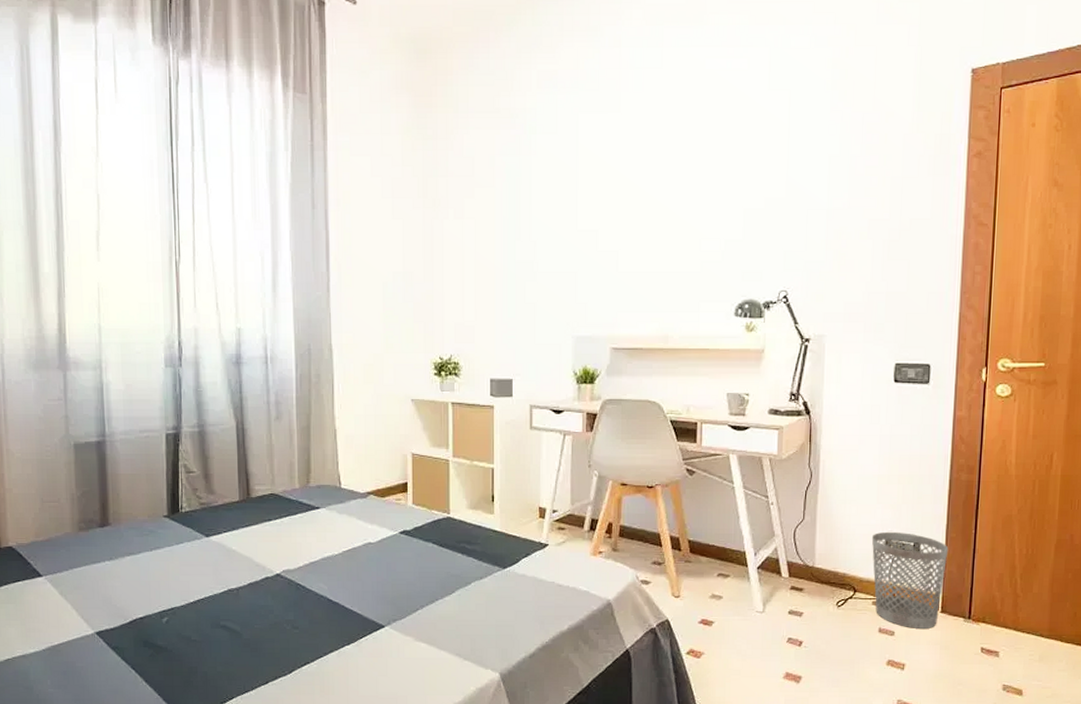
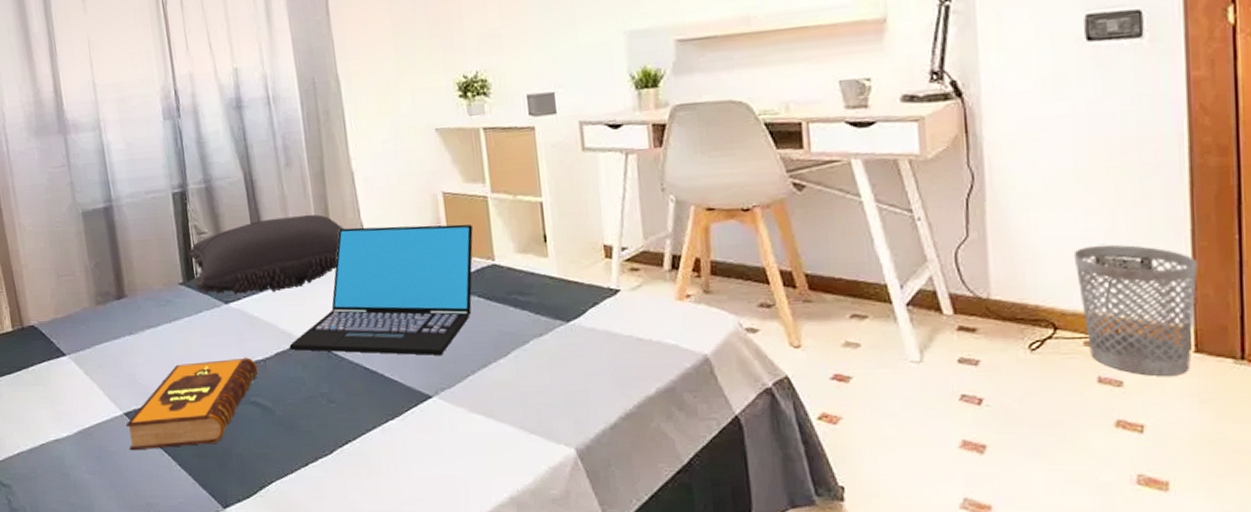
hardback book: none [96,586,231,667] -> present [125,357,258,451]
pillow: none [176,464,323,529] -> present [189,214,344,294]
laptop: none [262,477,434,591] -> present [289,224,473,355]

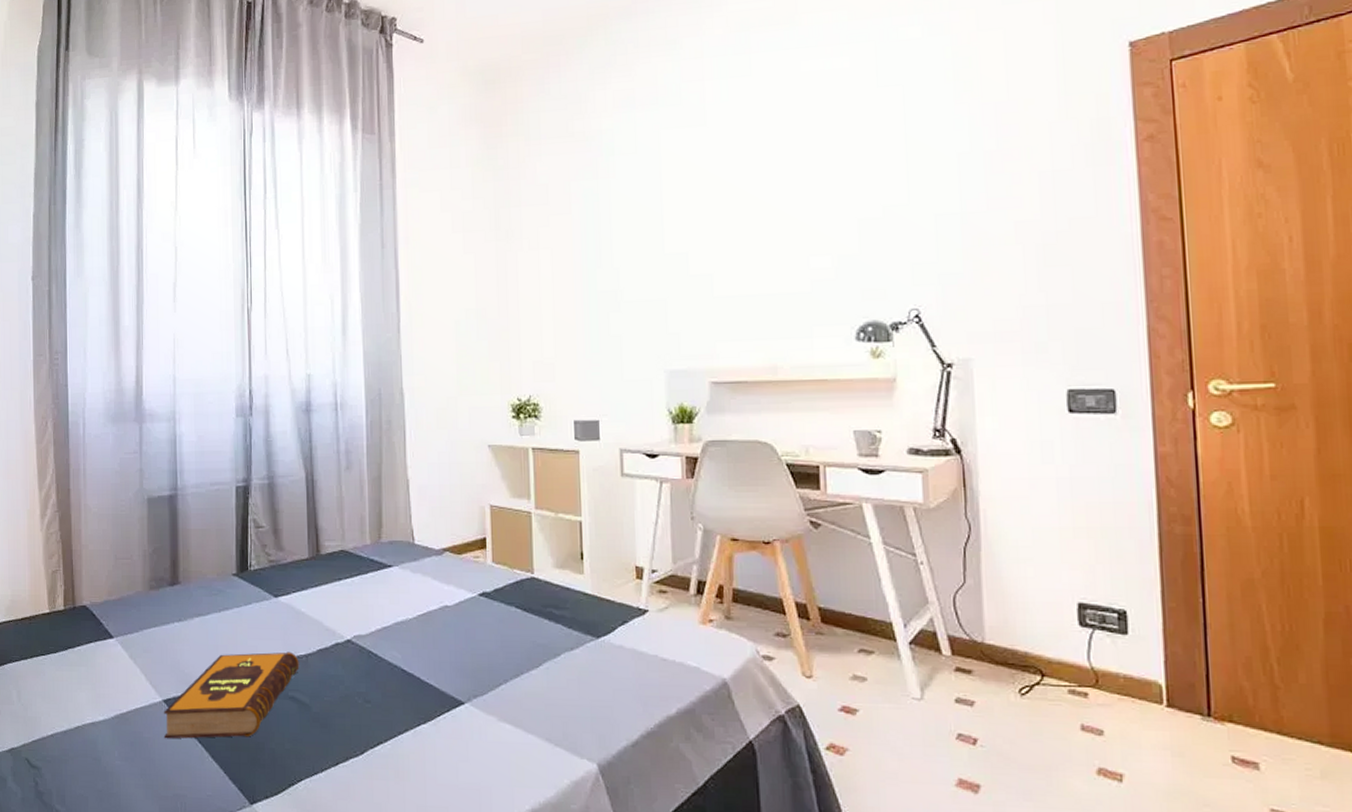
pillow: present [189,214,344,294] -> none [245,518,395,589]
laptop: present [289,224,473,355] -> none [332,532,515,662]
wastebasket: present [1073,244,1198,376] -> none [1058,599,1168,728]

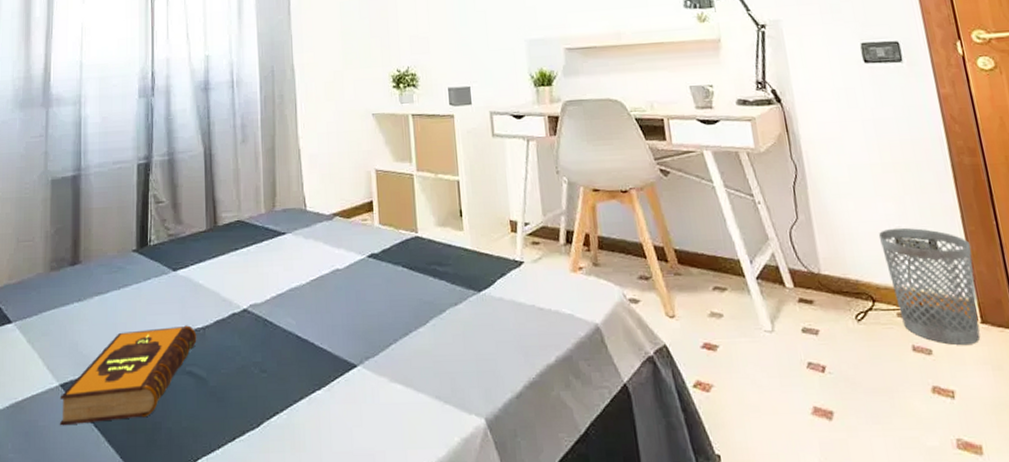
wastebasket: none [1058,599,1168,728] -> present [878,227,981,345]

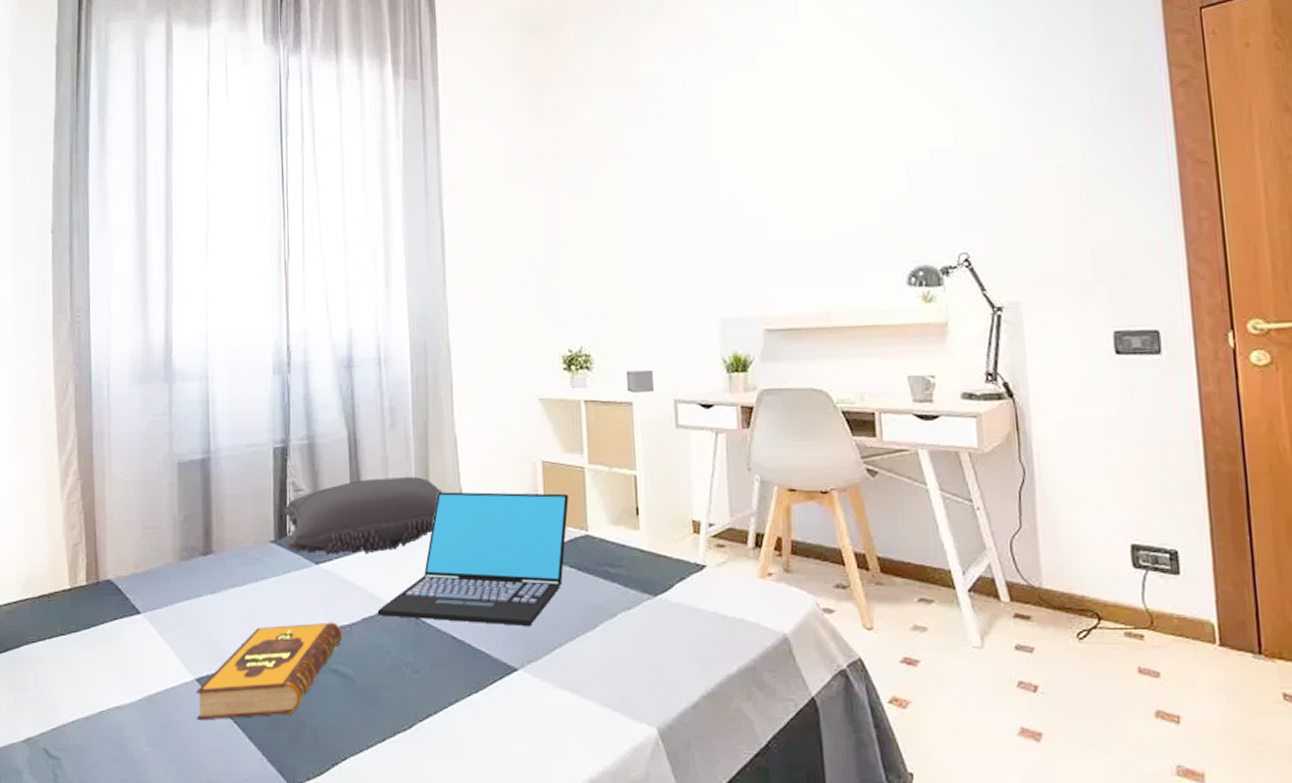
pillow: none [146,187,288,262] -> present [284,477,443,555]
laptop: none [229,199,400,324] -> present [377,492,569,626]
wastebasket: present [878,227,981,345] -> none [1112,540,1218,668]

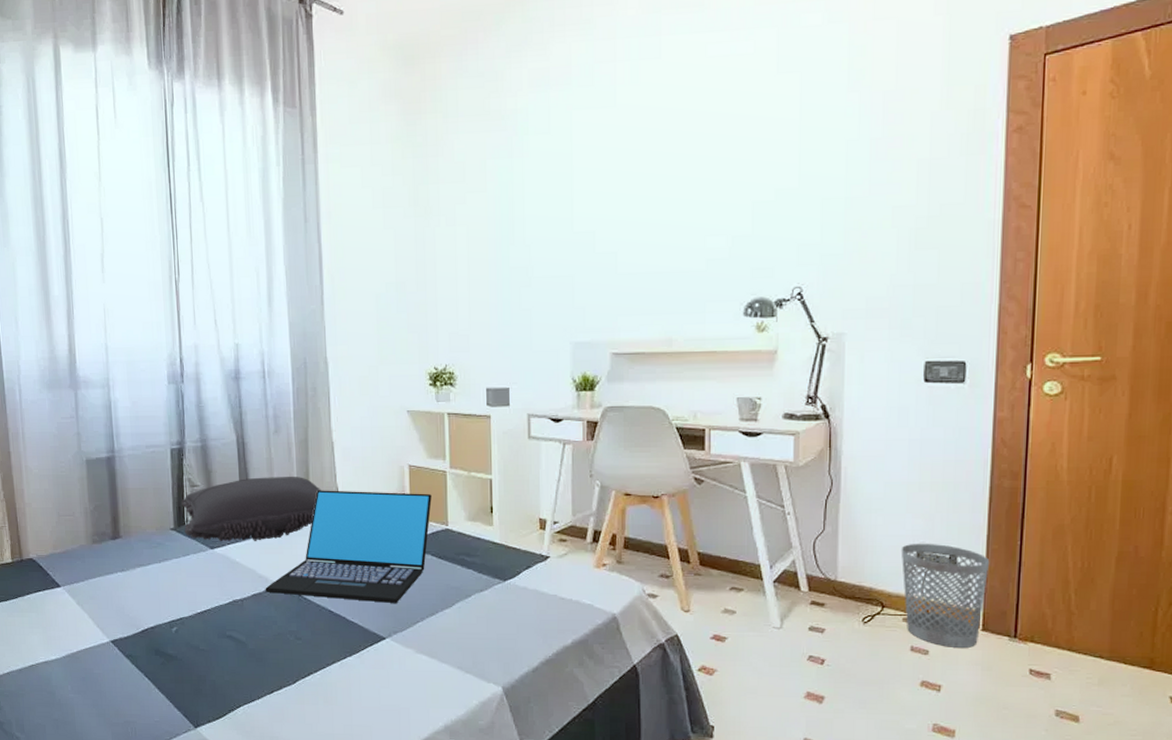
hardback book: present [195,622,343,721] -> none [111,597,236,674]
wastebasket: none [1112,540,1218,668] -> present [901,543,990,648]

